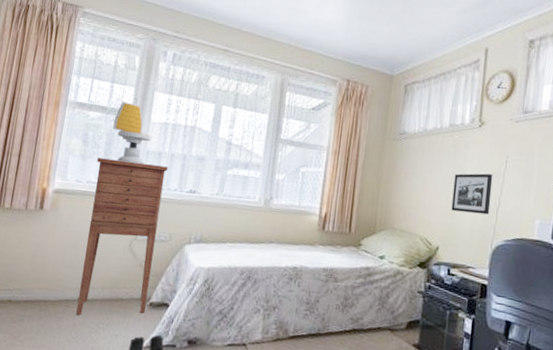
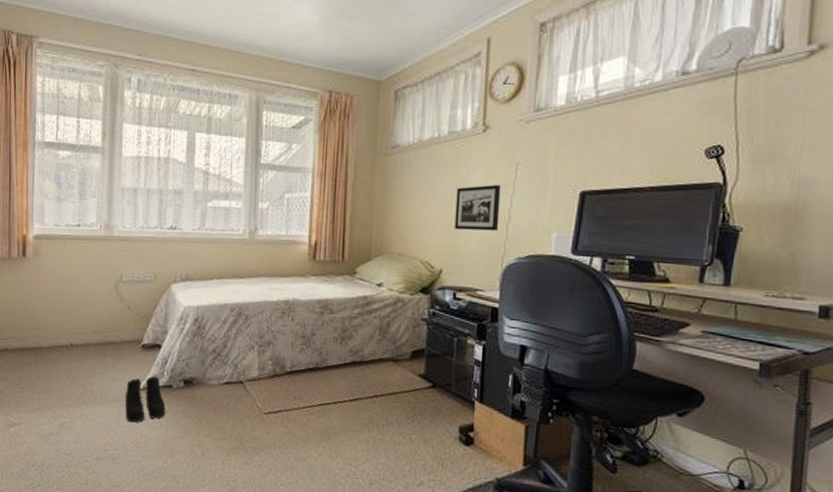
cabinet: present [76,158,168,315] -> none [71,199,146,360]
chair: present [113,102,152,164] -> none [84,137,125,202]

